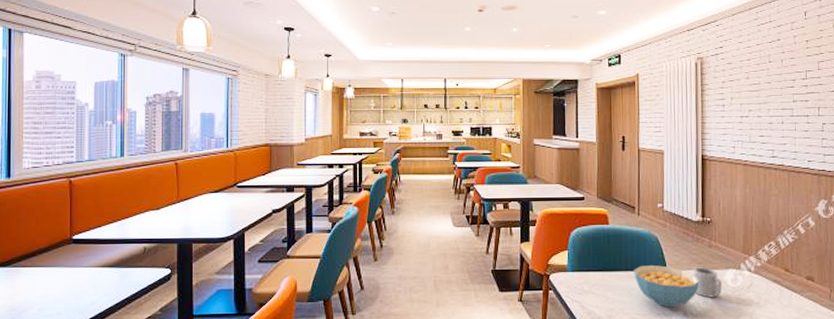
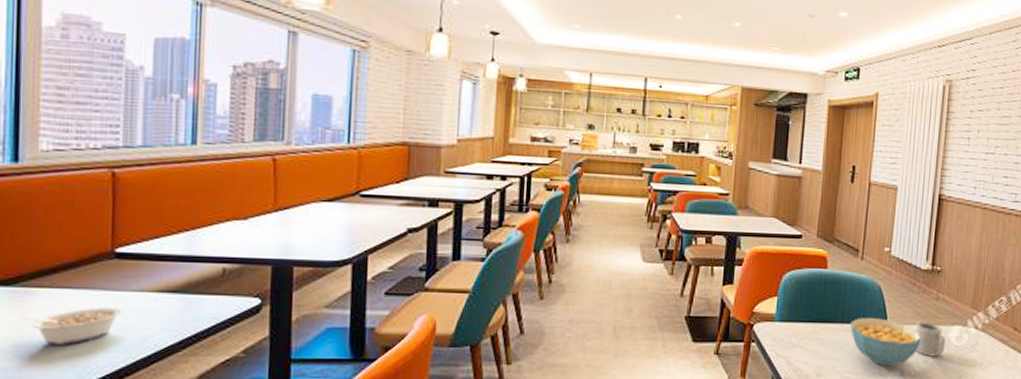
legume: none [11,280,78,309] -> present [18,307,122,345]

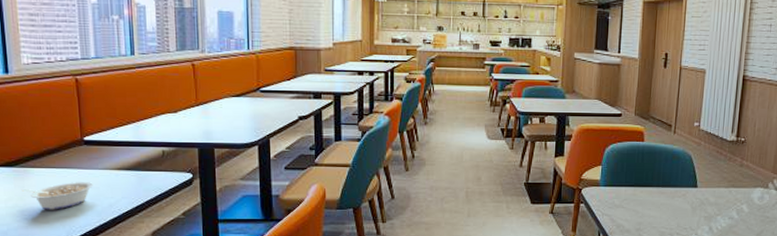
cereal bowl: present [850,317,922,367] -> none [665,181,728,223]
cup: present [915,322,946,357] -> none [721,185,750,214]

